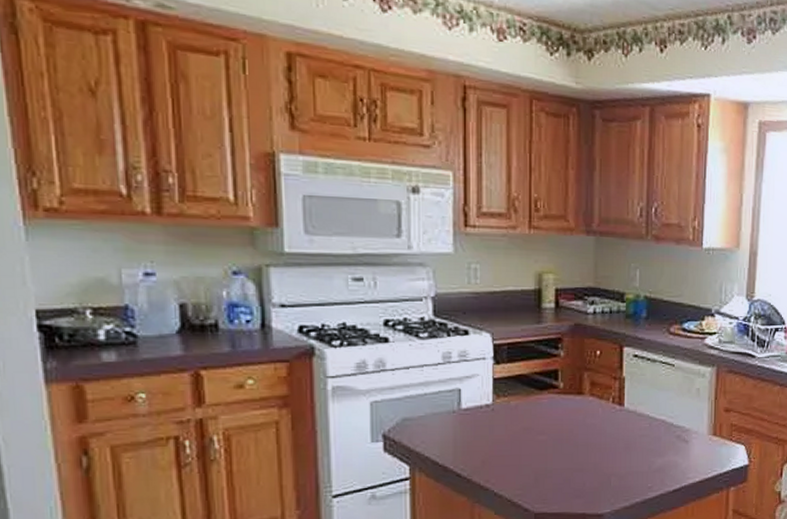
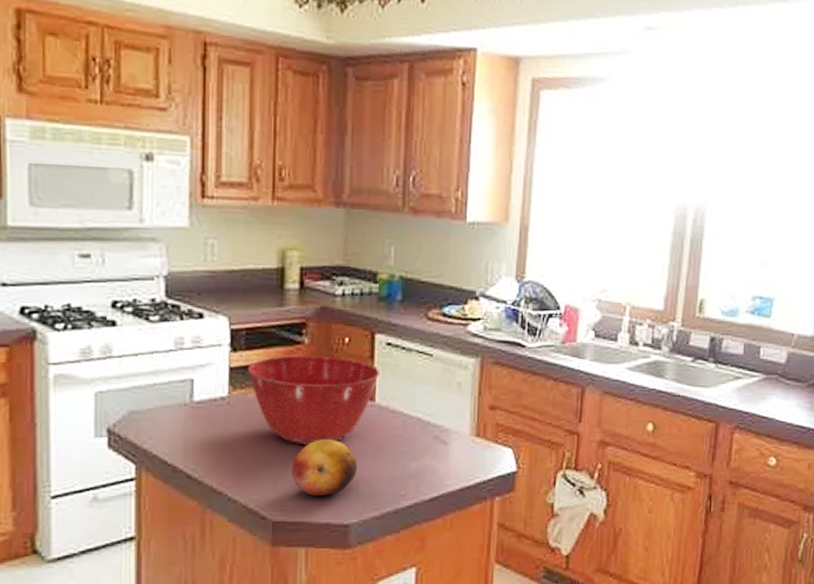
mixing bowl: none [510,367,627,446] -> present [248,356,379,445]
fruit: none [551,440,609,490] -> present [292,440,357,496]

